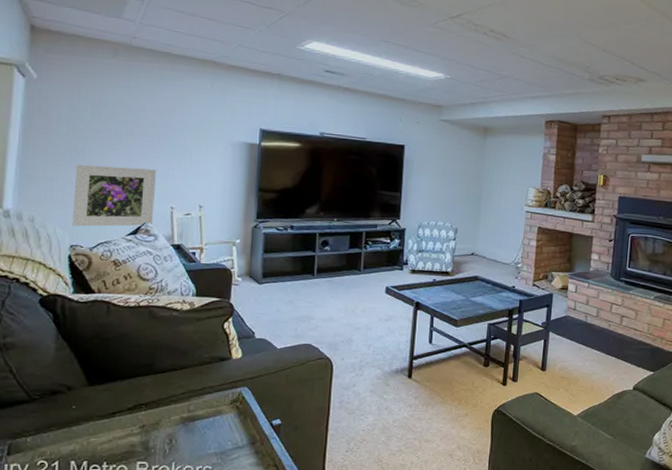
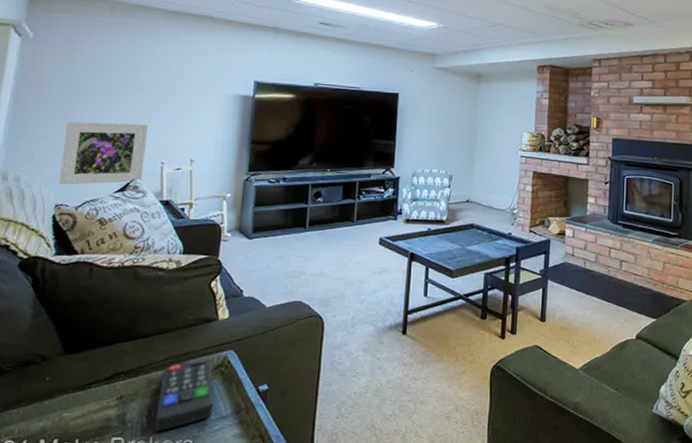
remote control: none [176,393,230,457] -> present [154,358,214,431]

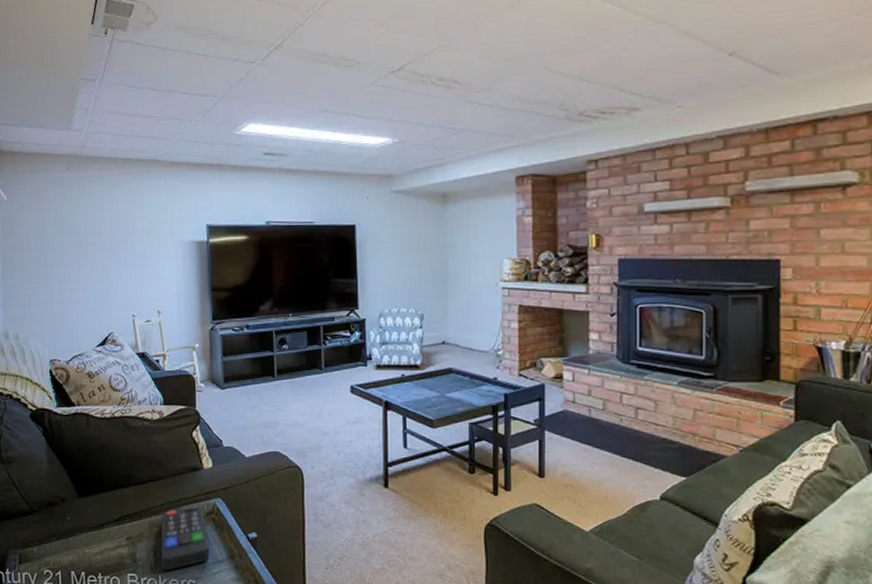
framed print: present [59,121,148,185] -> none [47,278,118,341]

